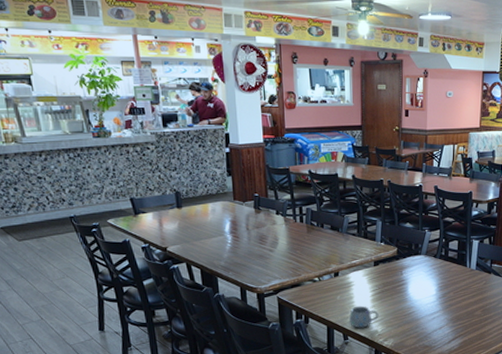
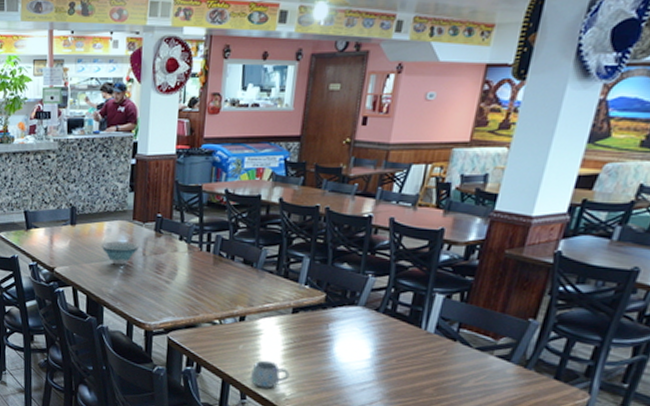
bowl: none [208,219,242,240] -> present [101,241,139,265]

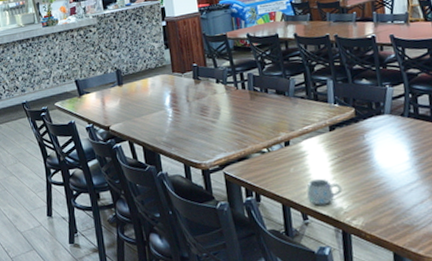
bowl: present [101,241,139,265] -> none [148,92,182,115]

